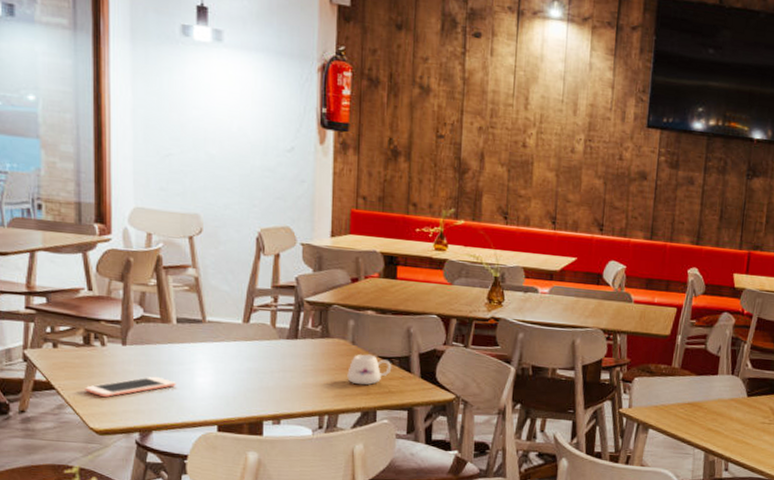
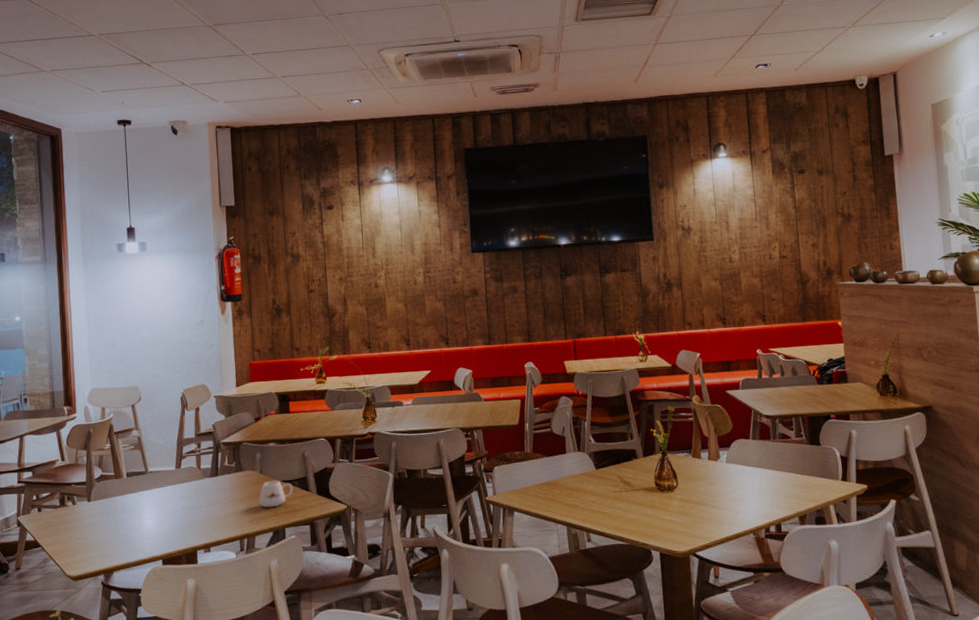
cell phone: present [85,376,176,398] -> none [62,524,129,548]

